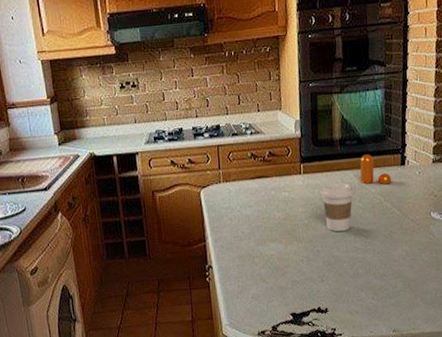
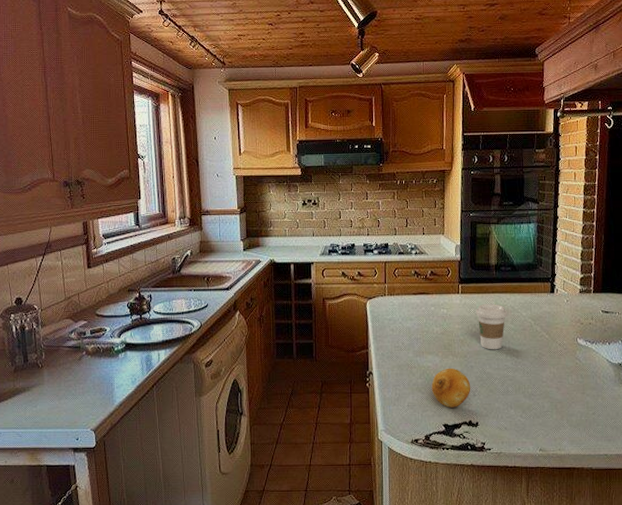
fruit: none [276,254,319,296] -> present [431,368,471,408]
pepper shaker: present [360,154,392,184] -> none [513,280,542,308]

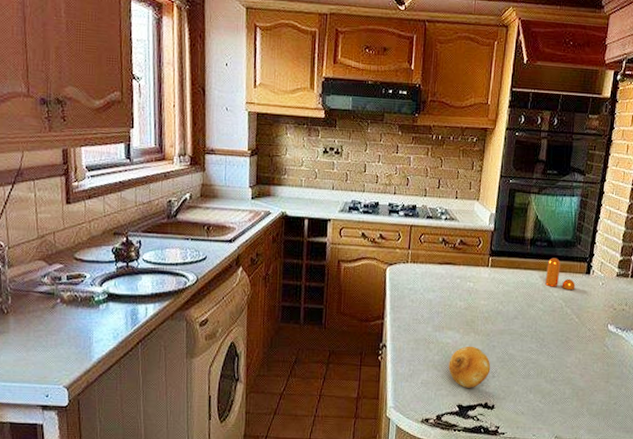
coffee cup: present [475,304,507,350] -> none [504,280,538,331]
pepper shaker: none [513,280,542,308] -> present [545,257,576,290]

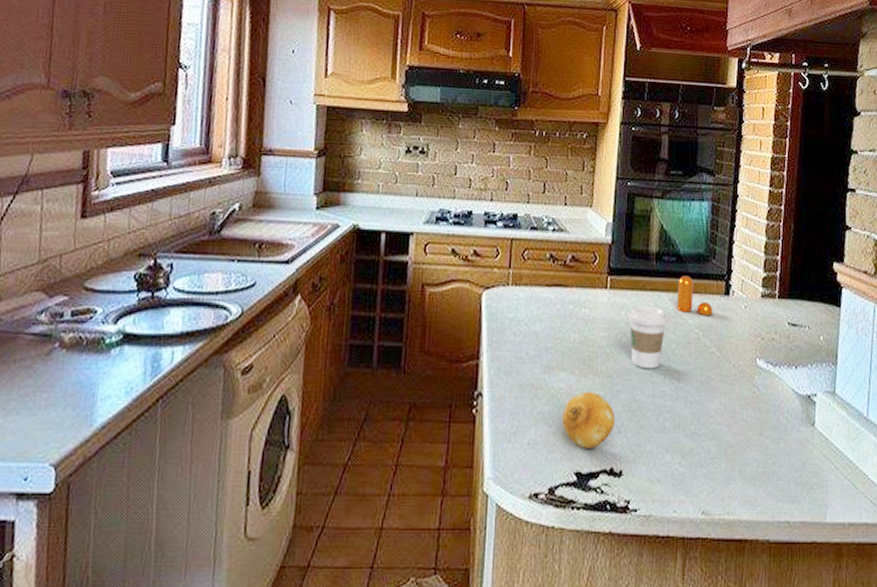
coffee cup: none [504,280,538,331] -> present [627,305,668,369]

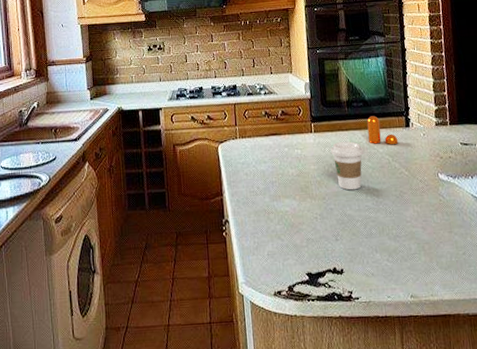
fruit: present [562,391,616,448] -> none [291,211,333,255]

